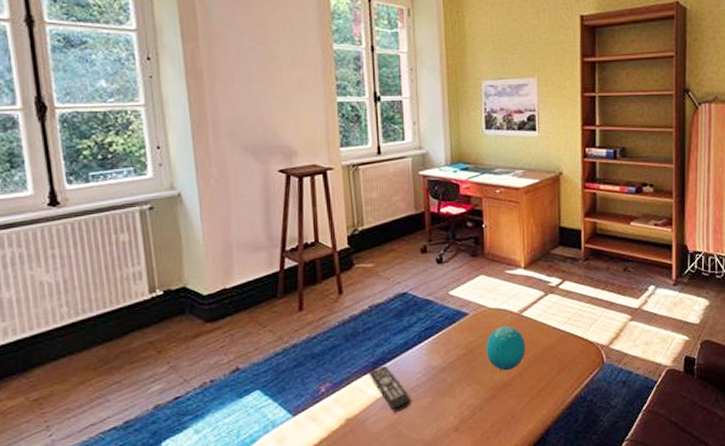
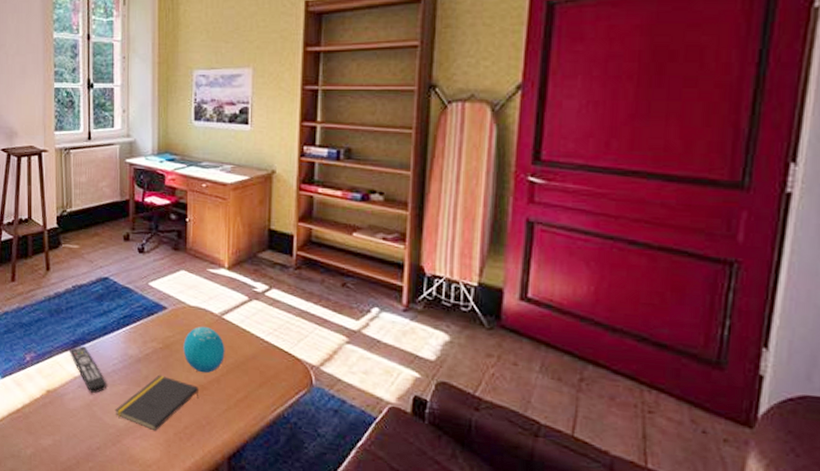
notepad: none [421,380,504,437] -> present [115,374,199,432]

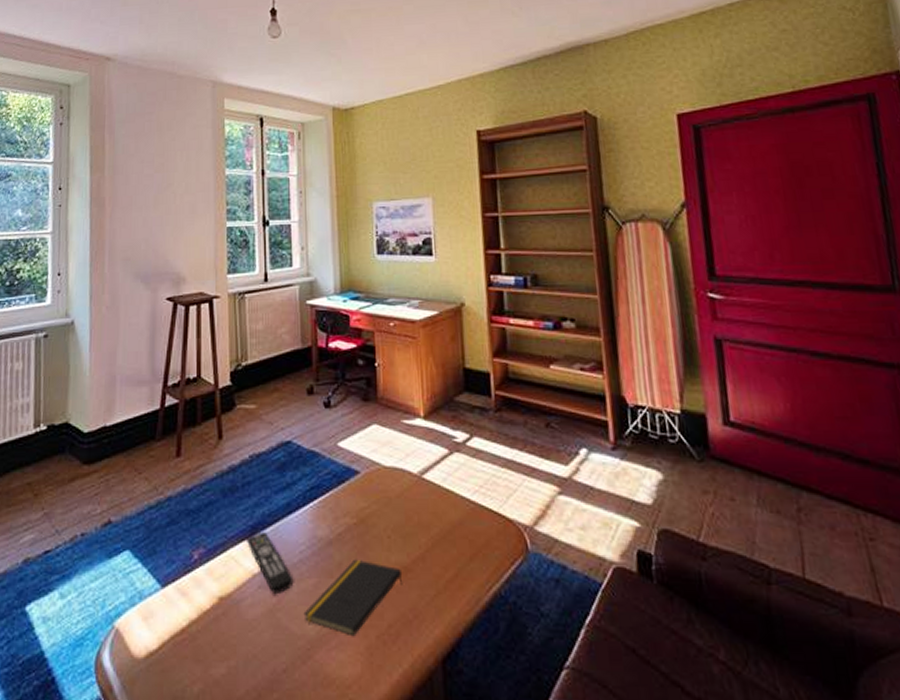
decorative orb: present [183,326,225,374] -> none [380,490,429,551]

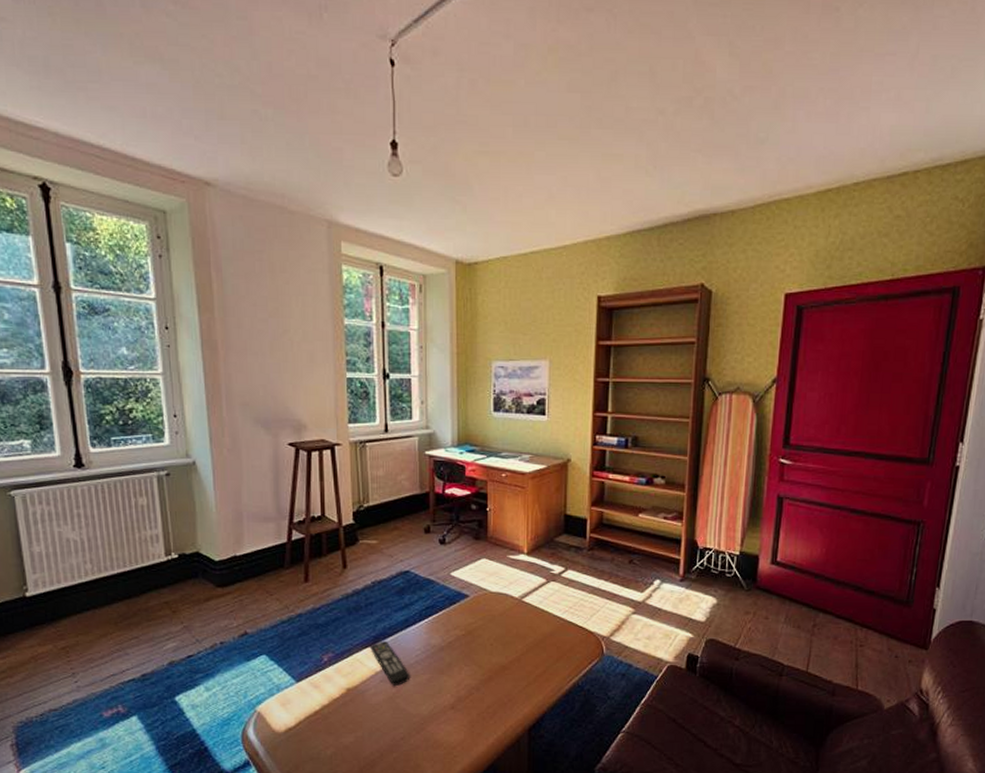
notepad: present [303,559,403,637] -> none [418,660,501,715]

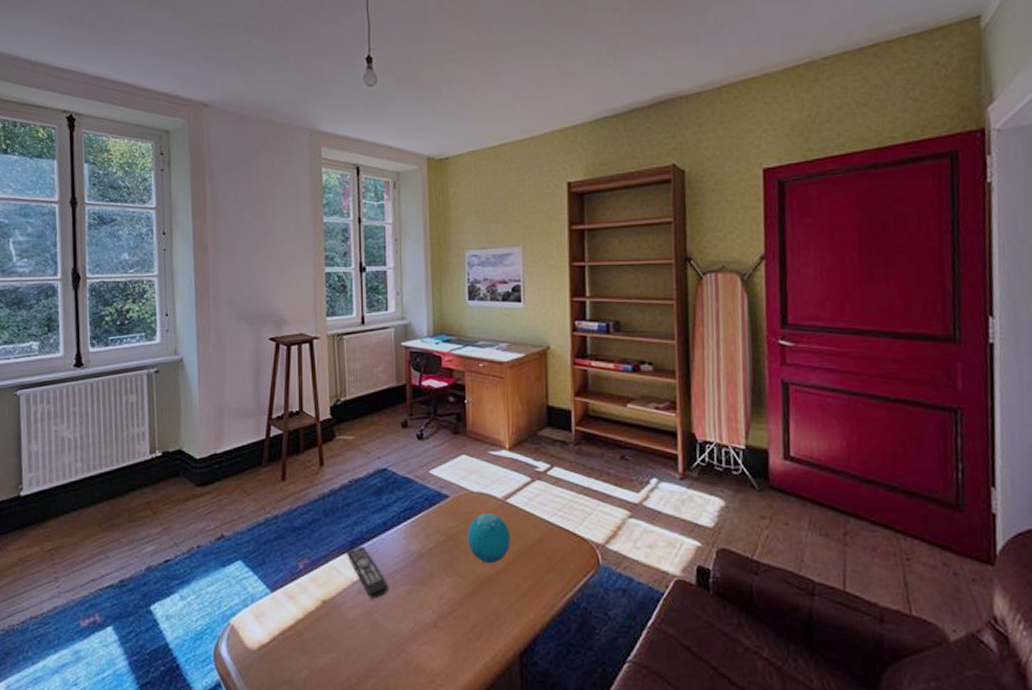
decorative orb: none [485,610,525,654] -> present [467,512,511,564]

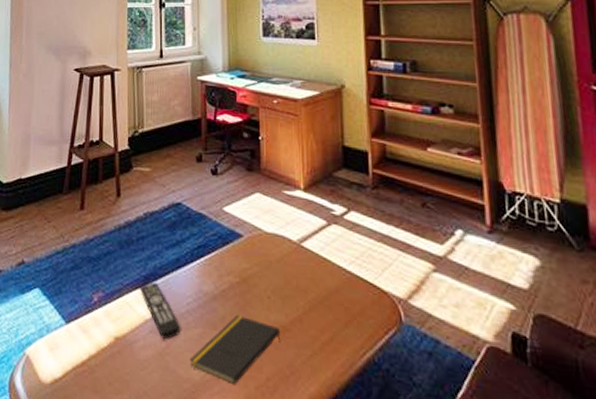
notepad: none [398,570,487,635] -> present [189,314,281,386]
decorative orb: present [467,512,511,564] -> none [261,255,306,312]

